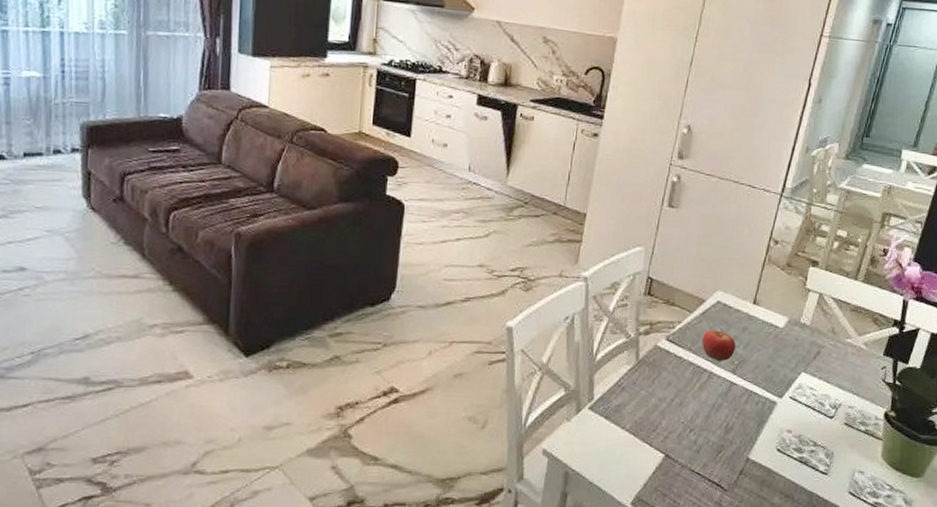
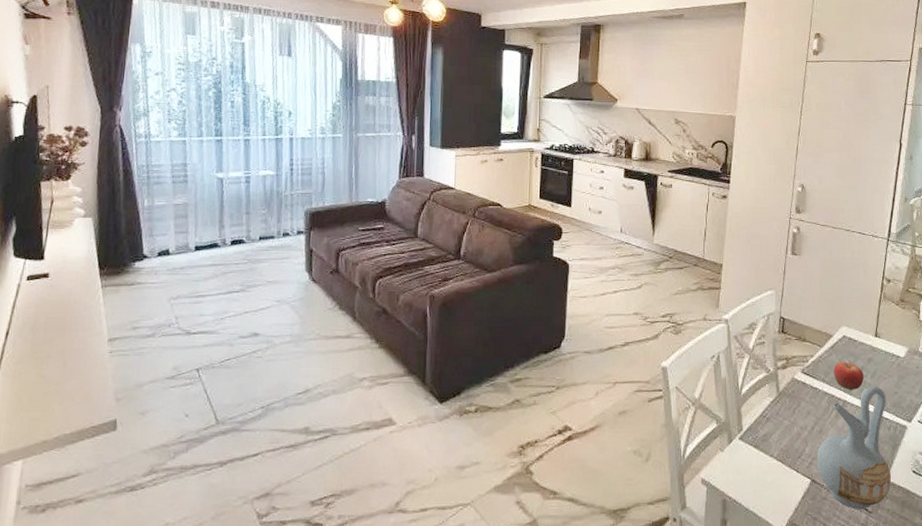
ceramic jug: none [672,357,758,488] -> present [816,386,891,510]

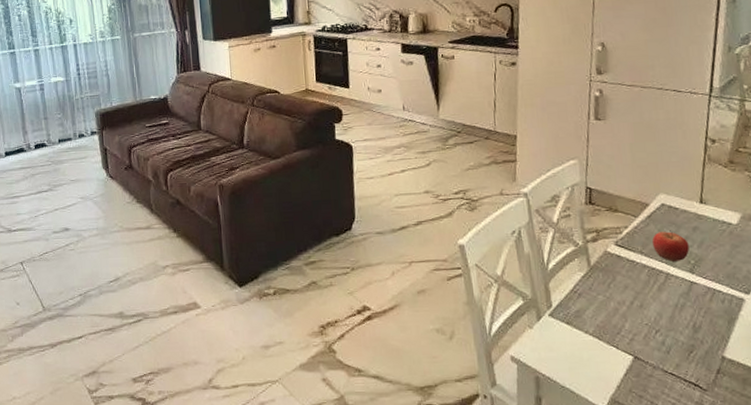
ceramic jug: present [816,386,891,510] -> none [638,256,729,388]

